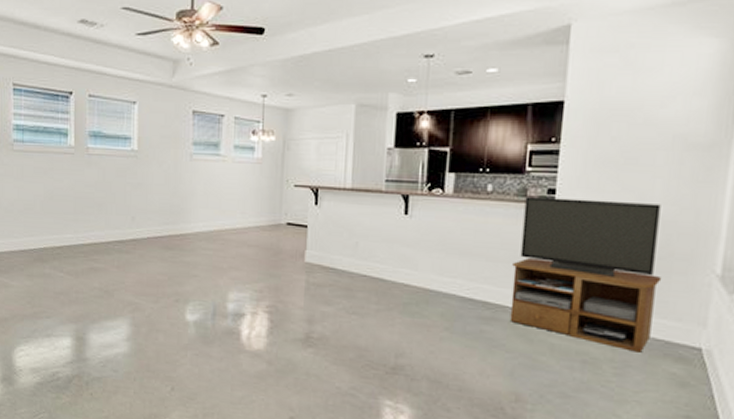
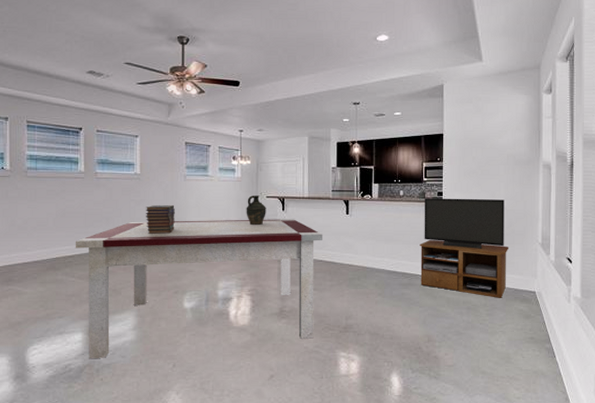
dining table: none [63,209,370,377] -> present [75,219,323,359]
book stack: none [143,190,178,227] -> present [146,205,175,234]
ceramic jug: none [266,183,294,223] -> present [246,195,266,226]

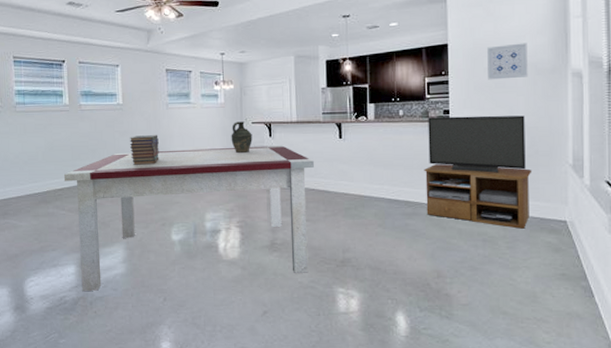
wall art: none [476,137,508,167] -> present [487,43,528,80]

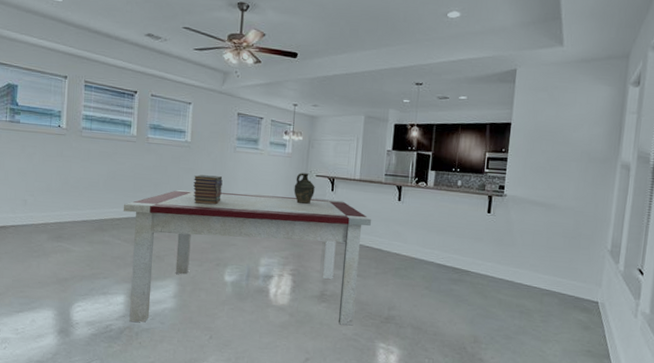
tv stand: present [424,115,532,229] -> none [471,191,574,305]
wall art: present [487,43,528,80] -> none [544,130,584,164]

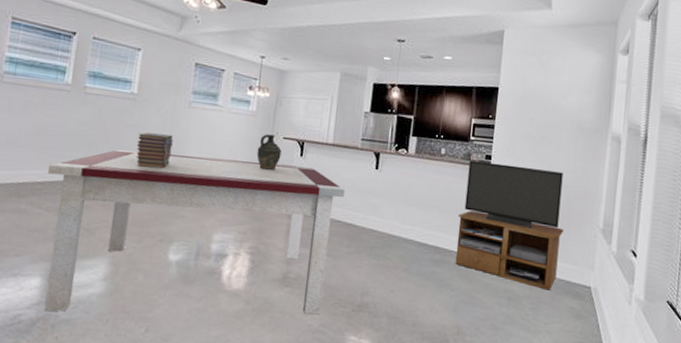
tv stand: none [471,191,574,305] -> present [455,160,564,290]

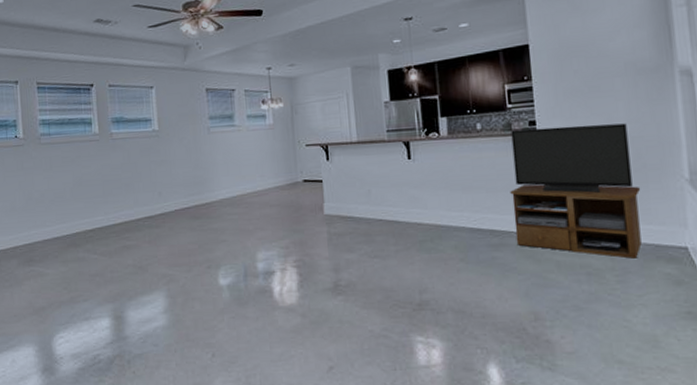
dining table: present [44,149,346,315] -> none [94,170,381,349]
book stack: present [136,132,173,169] -> none [168,164,202,199]
ceramic jug: present [256,134,282,171] -> none [282,144,307,182]

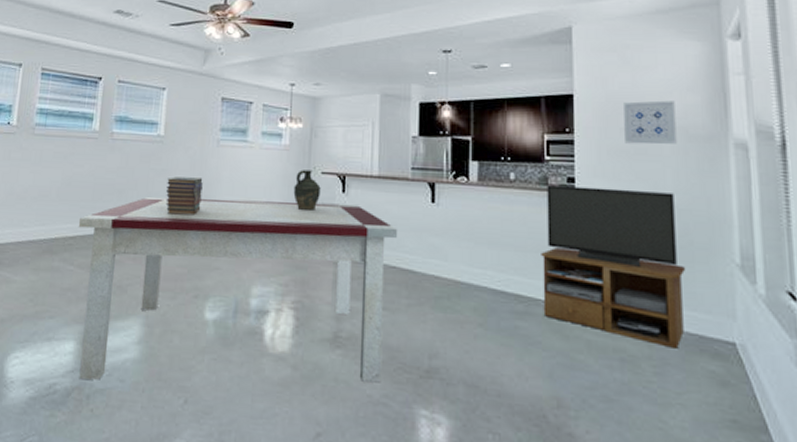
dining table: none [94,170,381,349] -> present [78,196,398,383]
book stack: none [168,164,202,199] -> present [165,177,203,216]
ceramic jug: none [282,144,307,182] -> present [293,170,321,212]
wall art: none [576,38,627,84] -> present [624,100,677,145]

